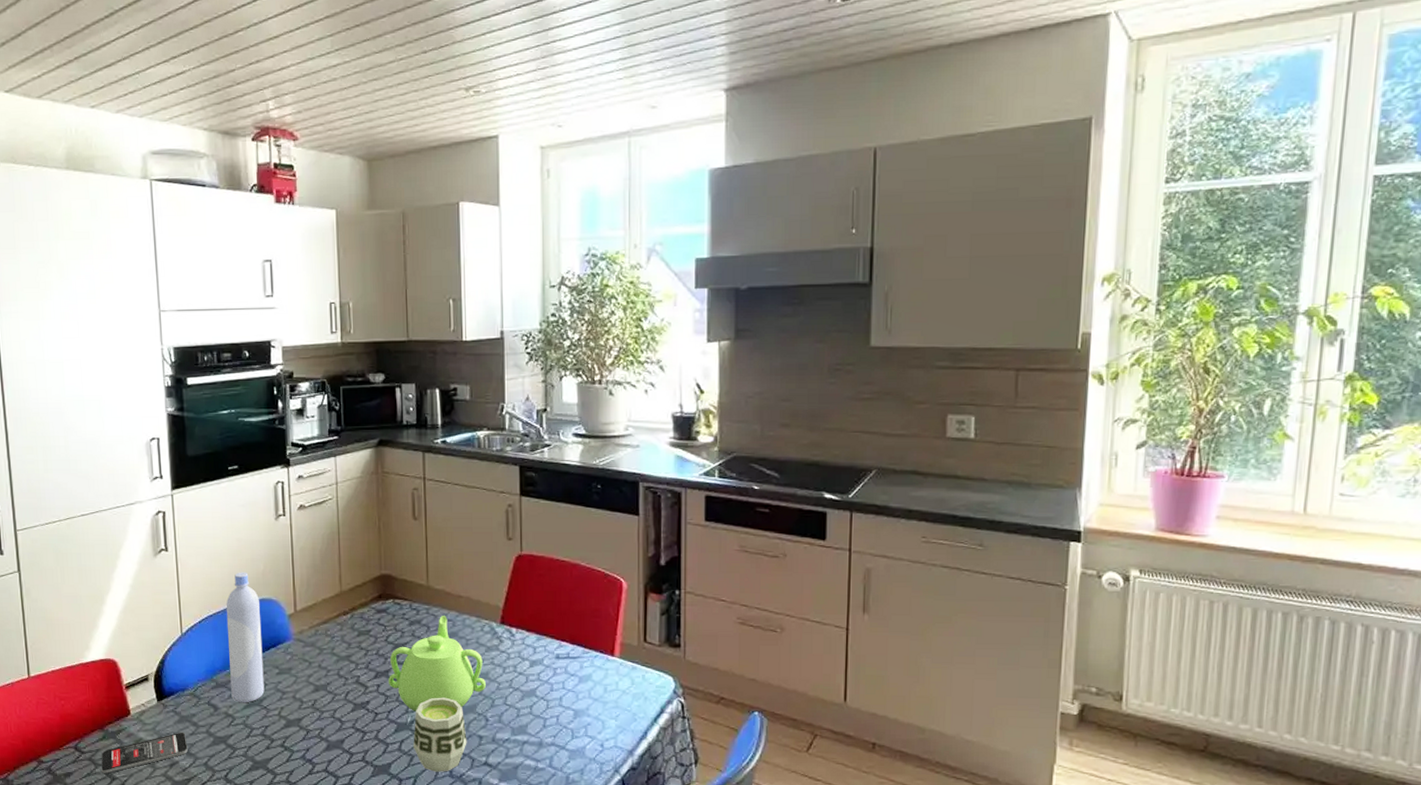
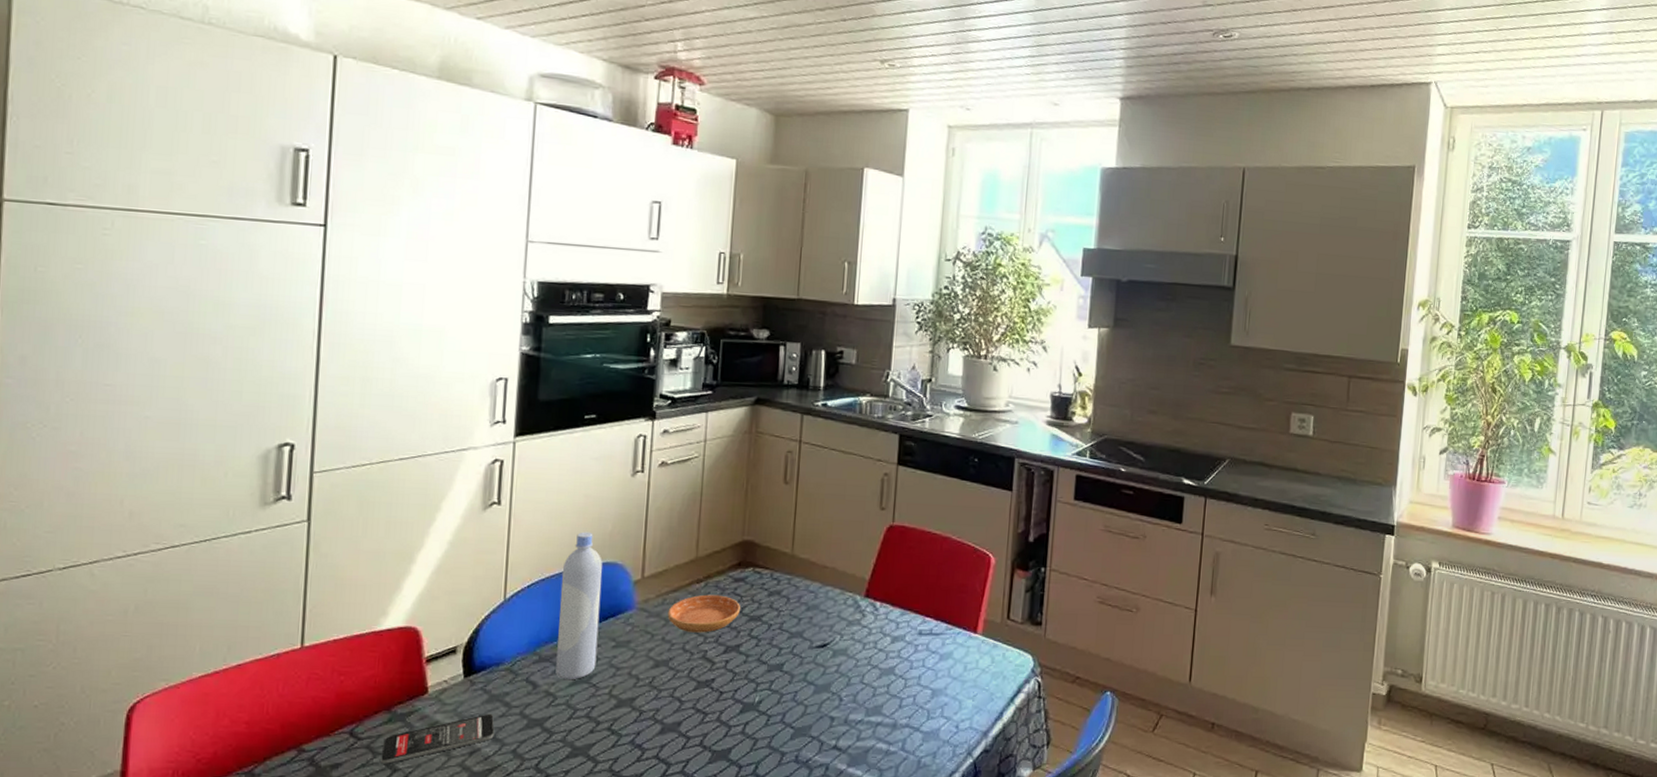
saucer: none [321,625,385,660] -> present [667,594,740,633]
teapot: present [389,616,486,712] -> none [739,587,843,690]
cup: present [413,697,467,772] -> none [758,675,818,757]

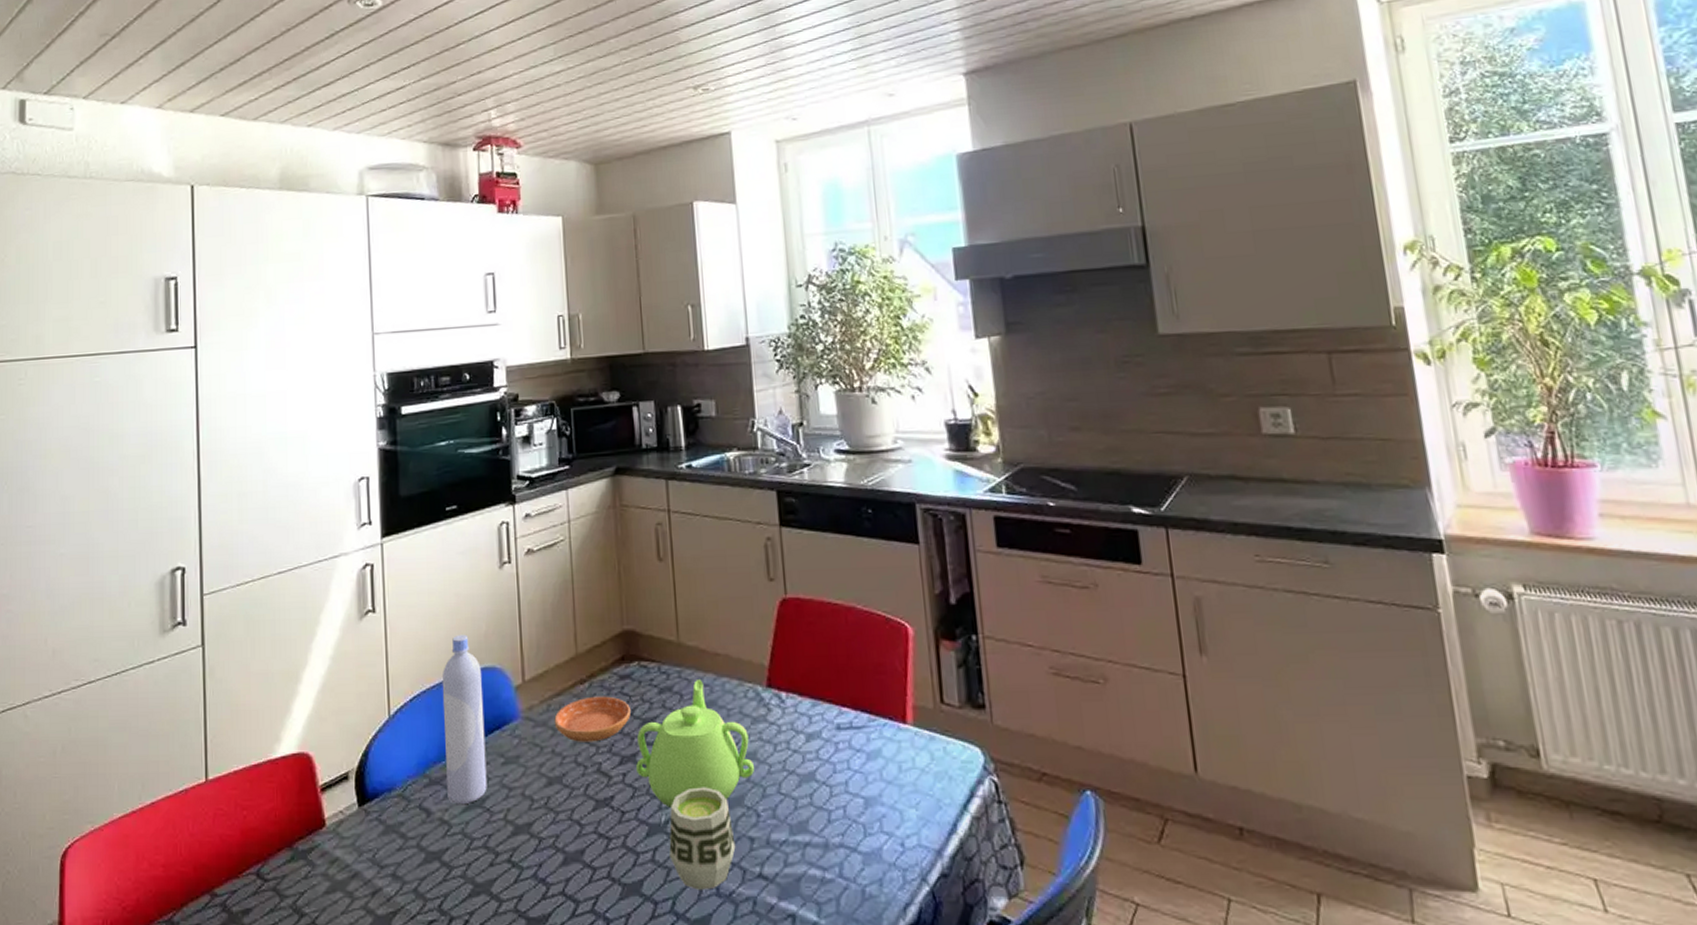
smartphone: present [381,713,495,764] -> none [287,847,394,908]
teapot: none [739,587,843,690] -> present [636,680,754,808]
cup: none [758,675,818,757] -> present [669,787,736,890]

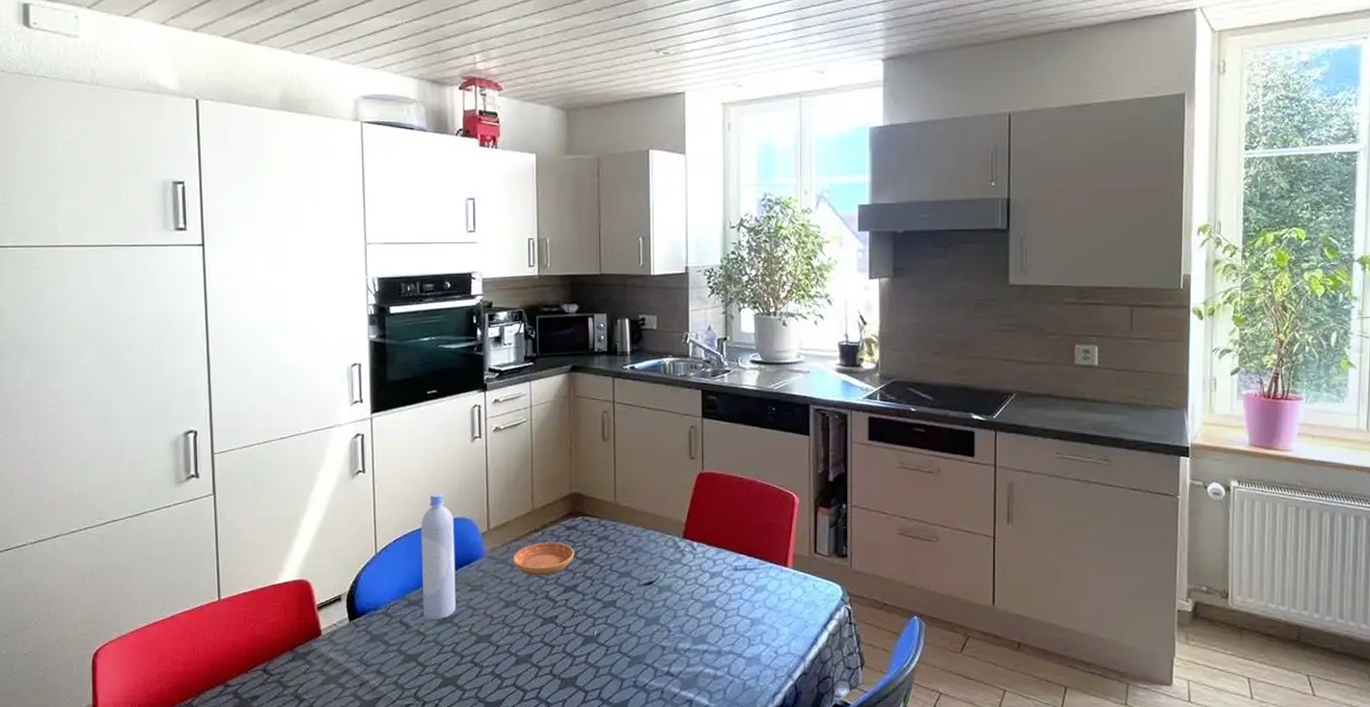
teapot: present [636,680,754,808] -> none [577,532,669,624]
cup: present [669,787,736,890] -> none [599,610,651,683]

